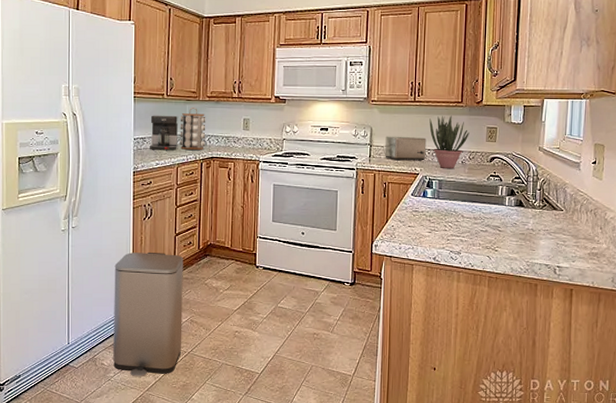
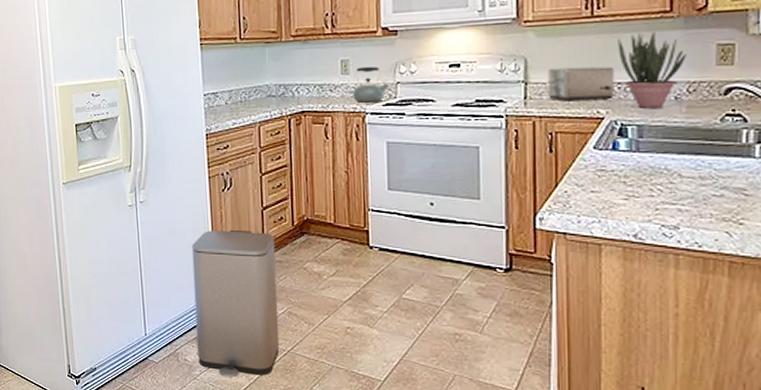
coffee maker: present [149,115,179,151] -> none [222,62,259,107]
spice rack: present [179,107,206,151] -> none [258,50,293,105]
kettle: none [251,125,279,153] -> present [353,66,391,103]

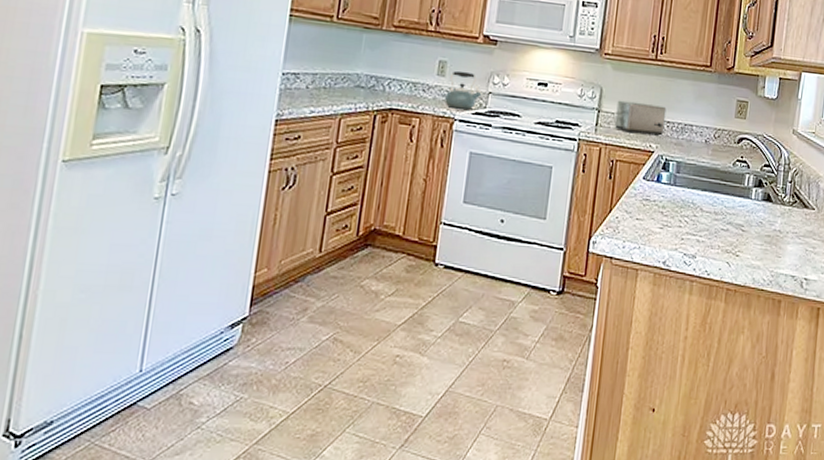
pedal bin: present [191,229,280,378] -> none [208,236,334,423]
potted plant: present [618,32,686,110] -> none [671,80,717,149]

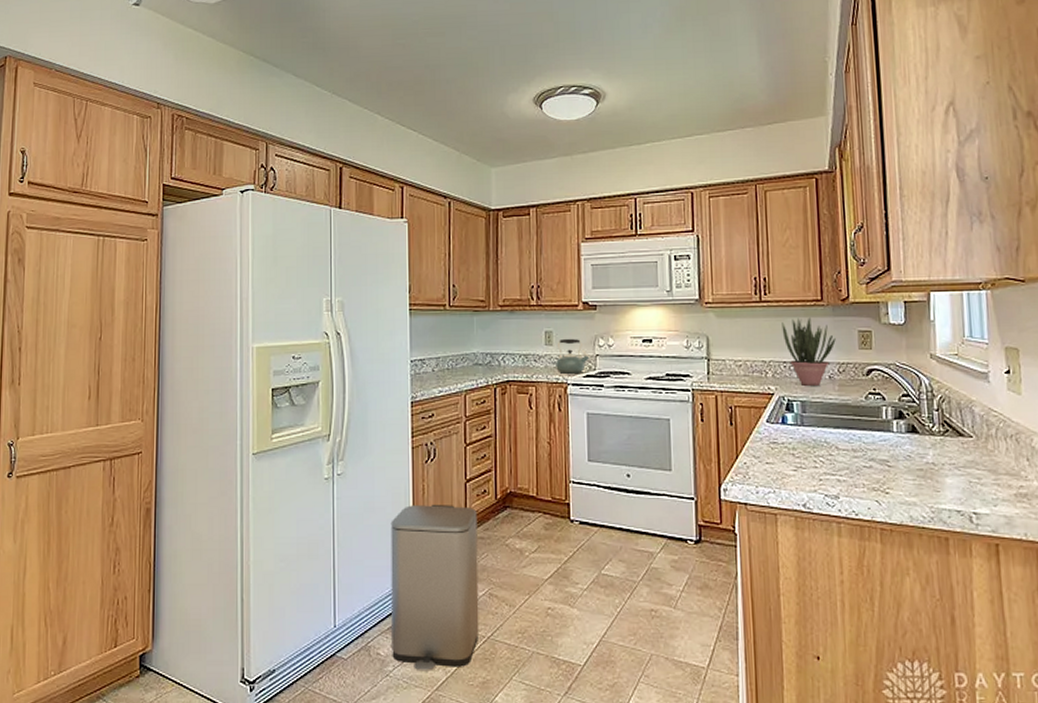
pedal bin: none [208,236,334,423] -> present [390,504,479,672]
toaster: present [614,100,667,136] -> none [726,346,782,378]
potted plant: none [671,80,717,149] -> present [782,317,836,387]

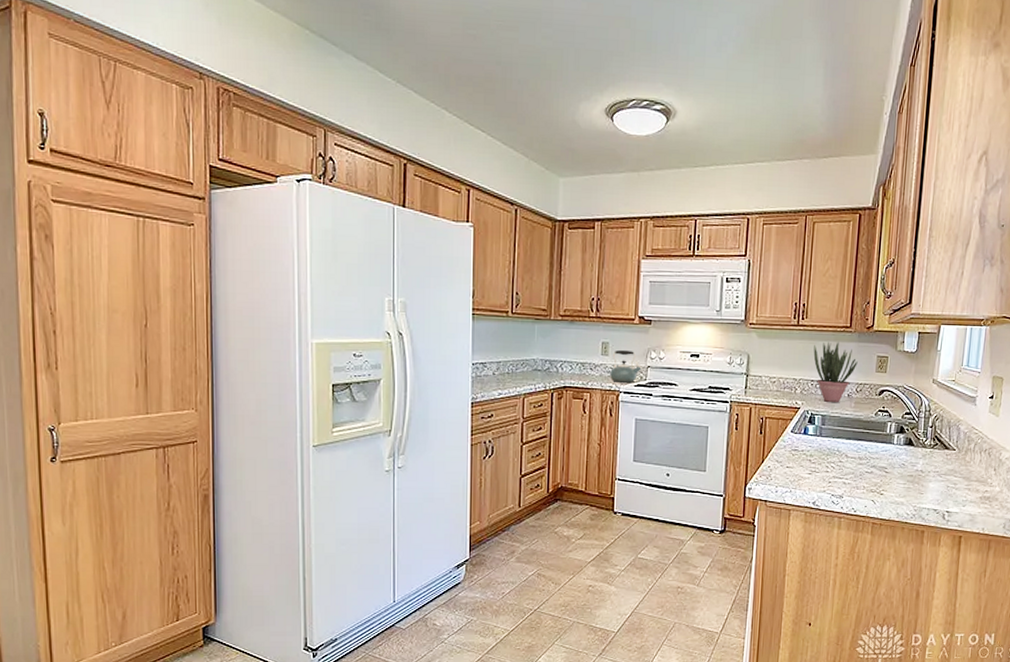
pedal bin: present [390,504,479,672] -> none [447,496,530,639]

